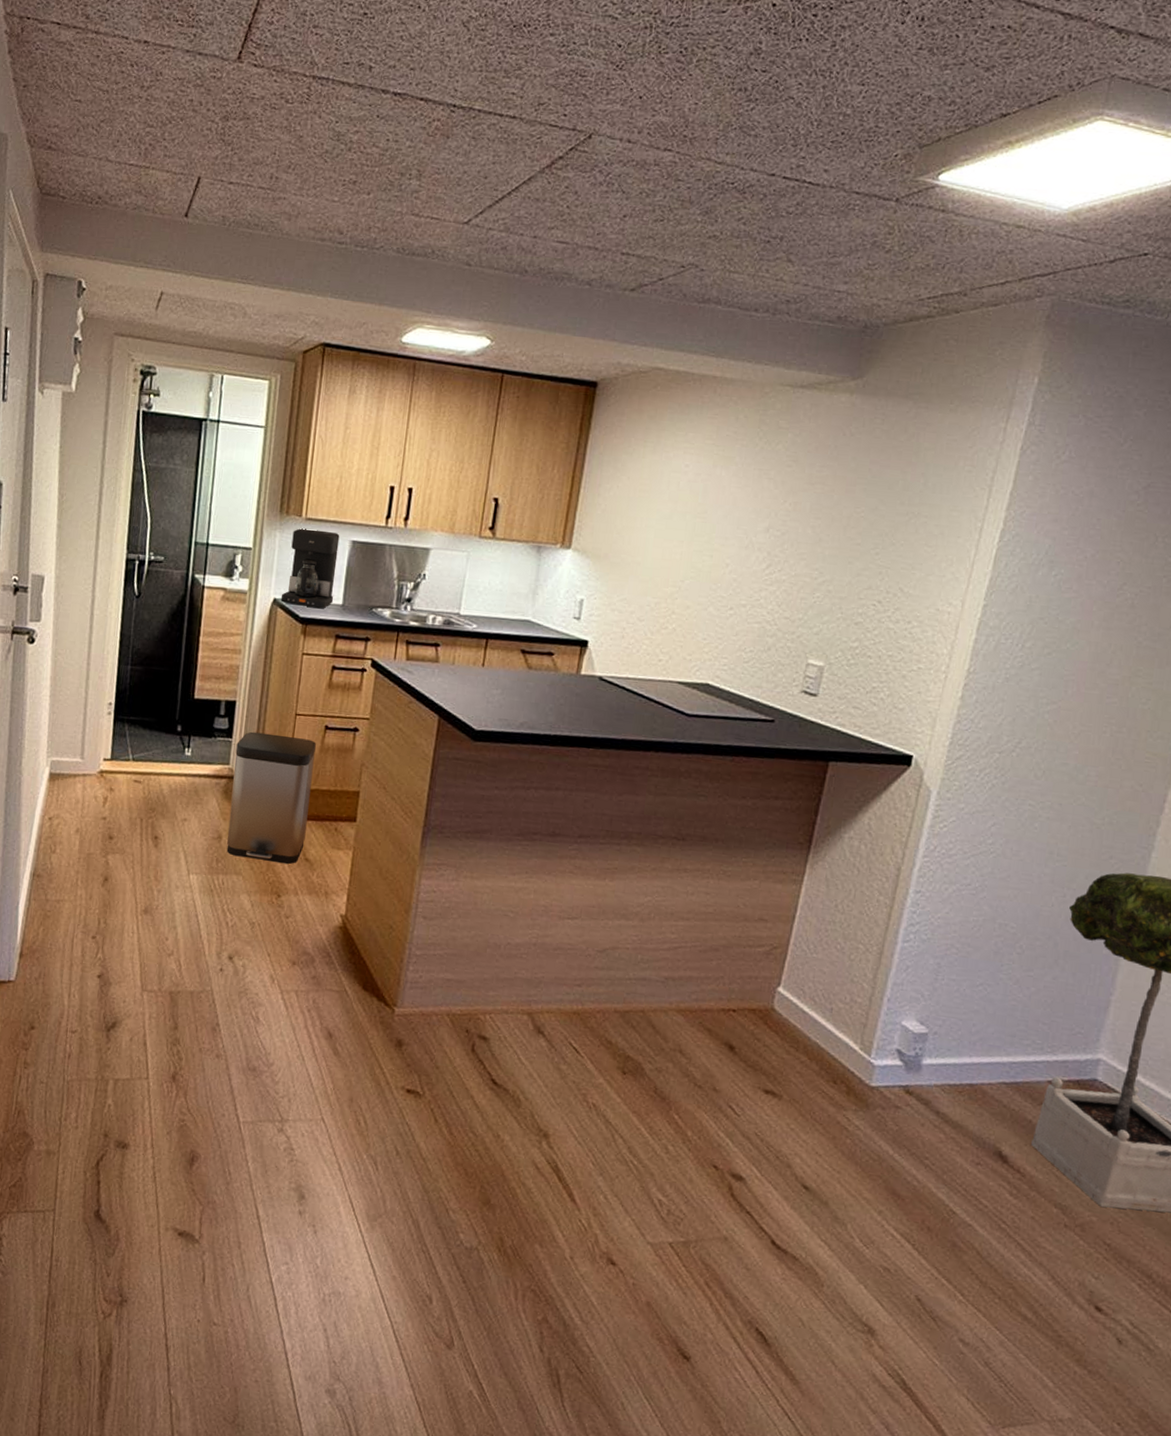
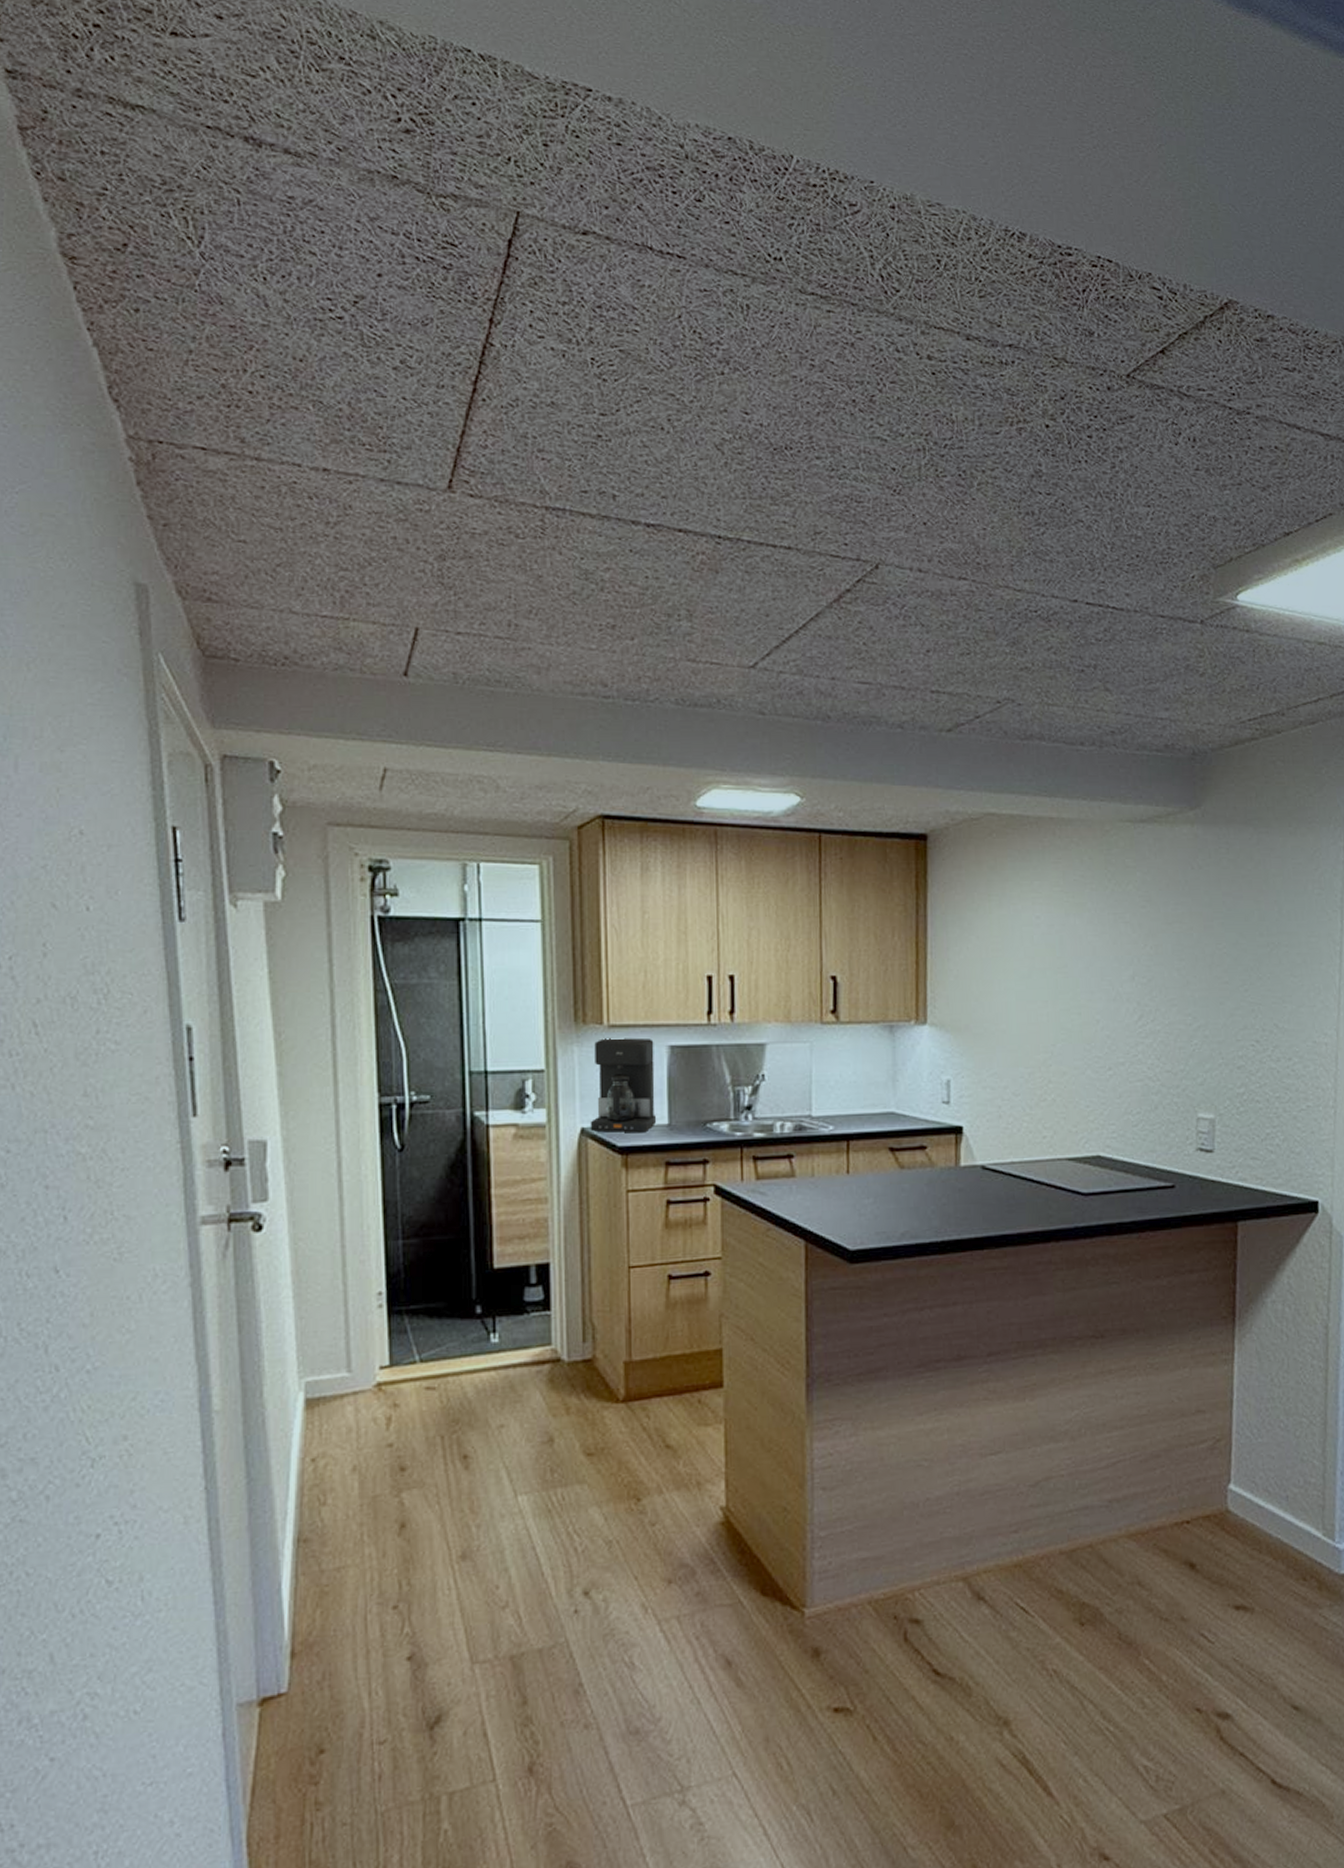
pedal bin: present [226,731,316,864] -> none [557,1295,662,1460]

